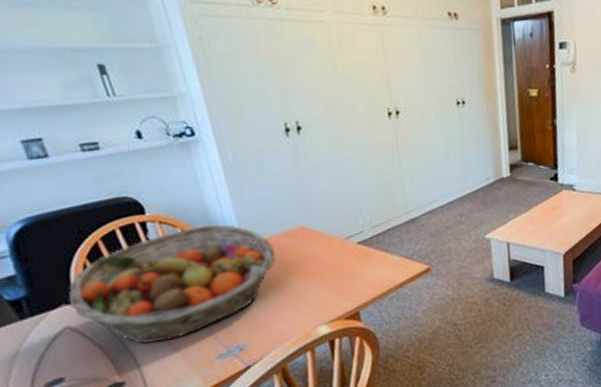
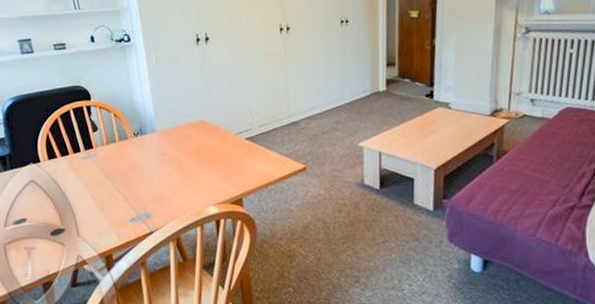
fruit basket: present [68,224,276,345] -> none [36,112,180,202]

